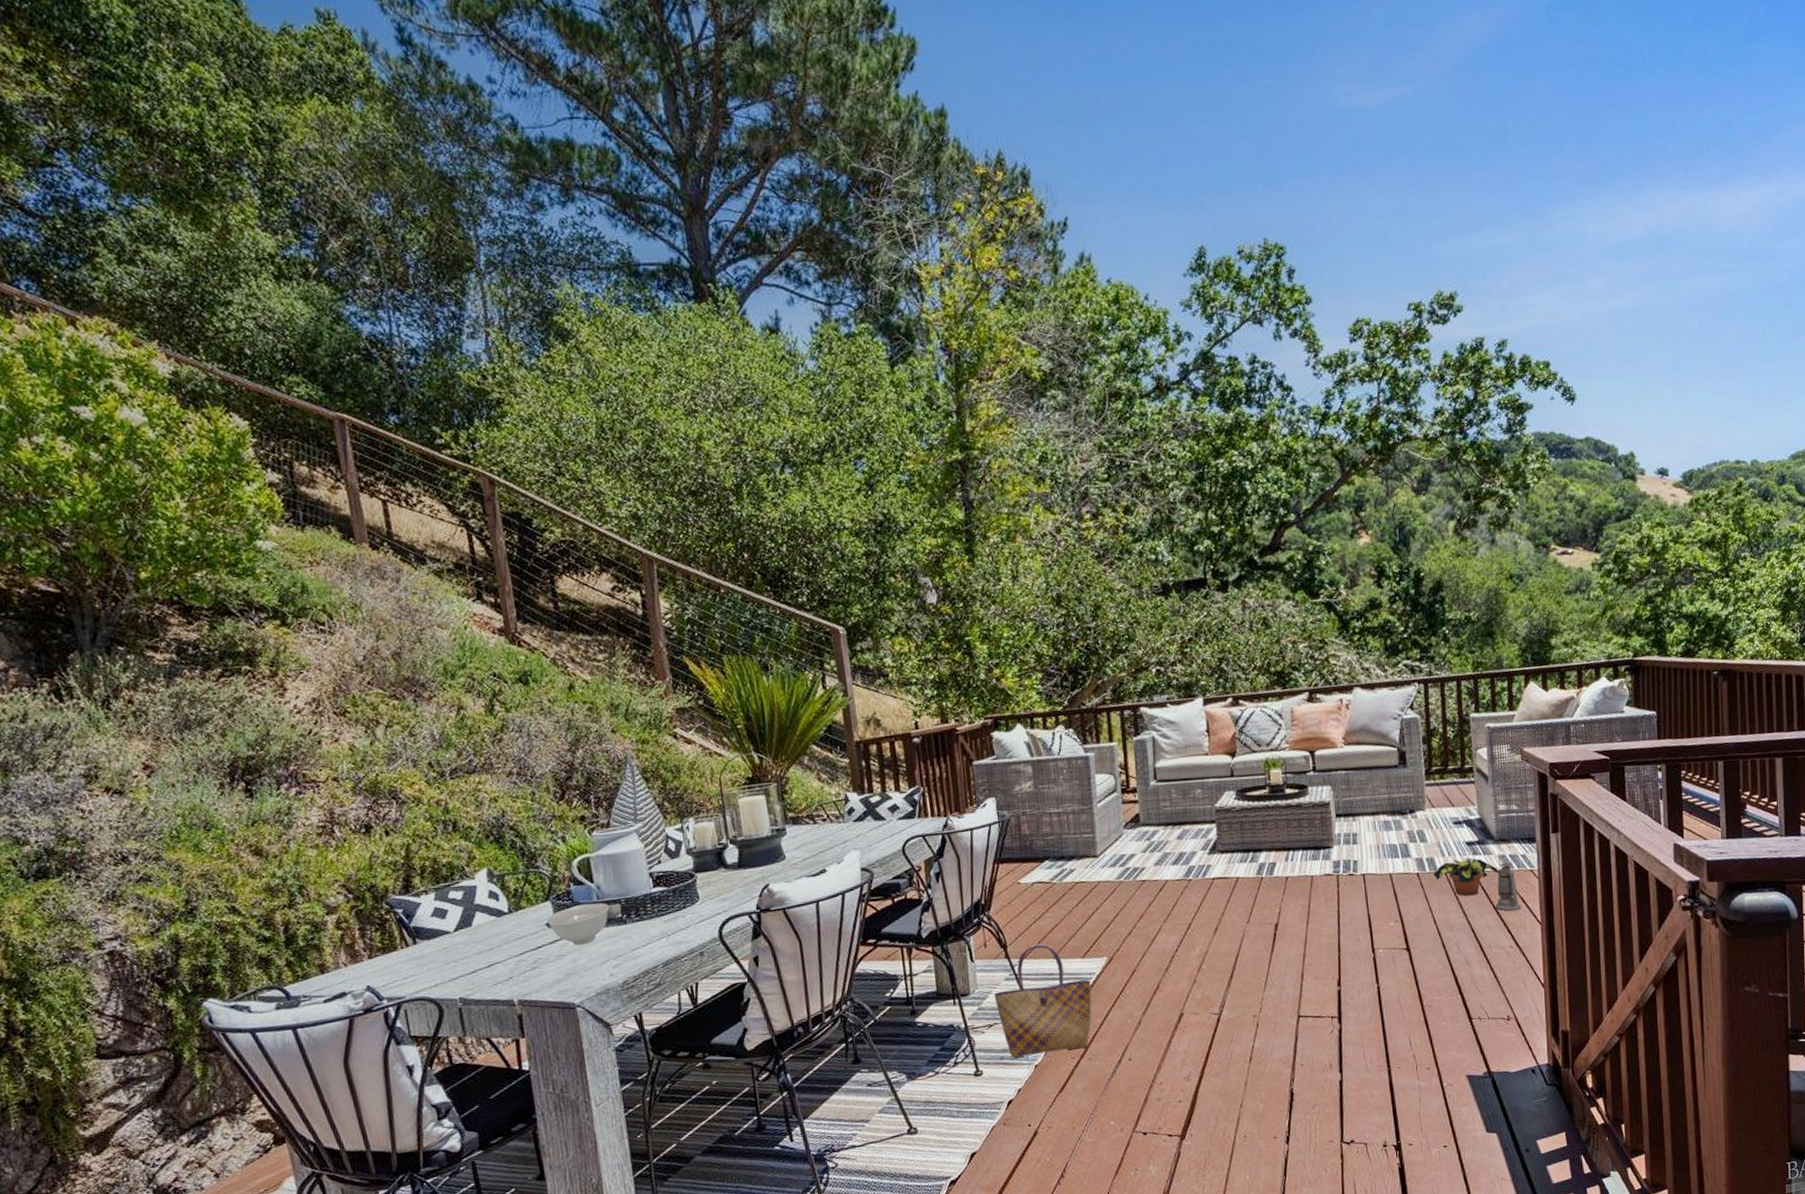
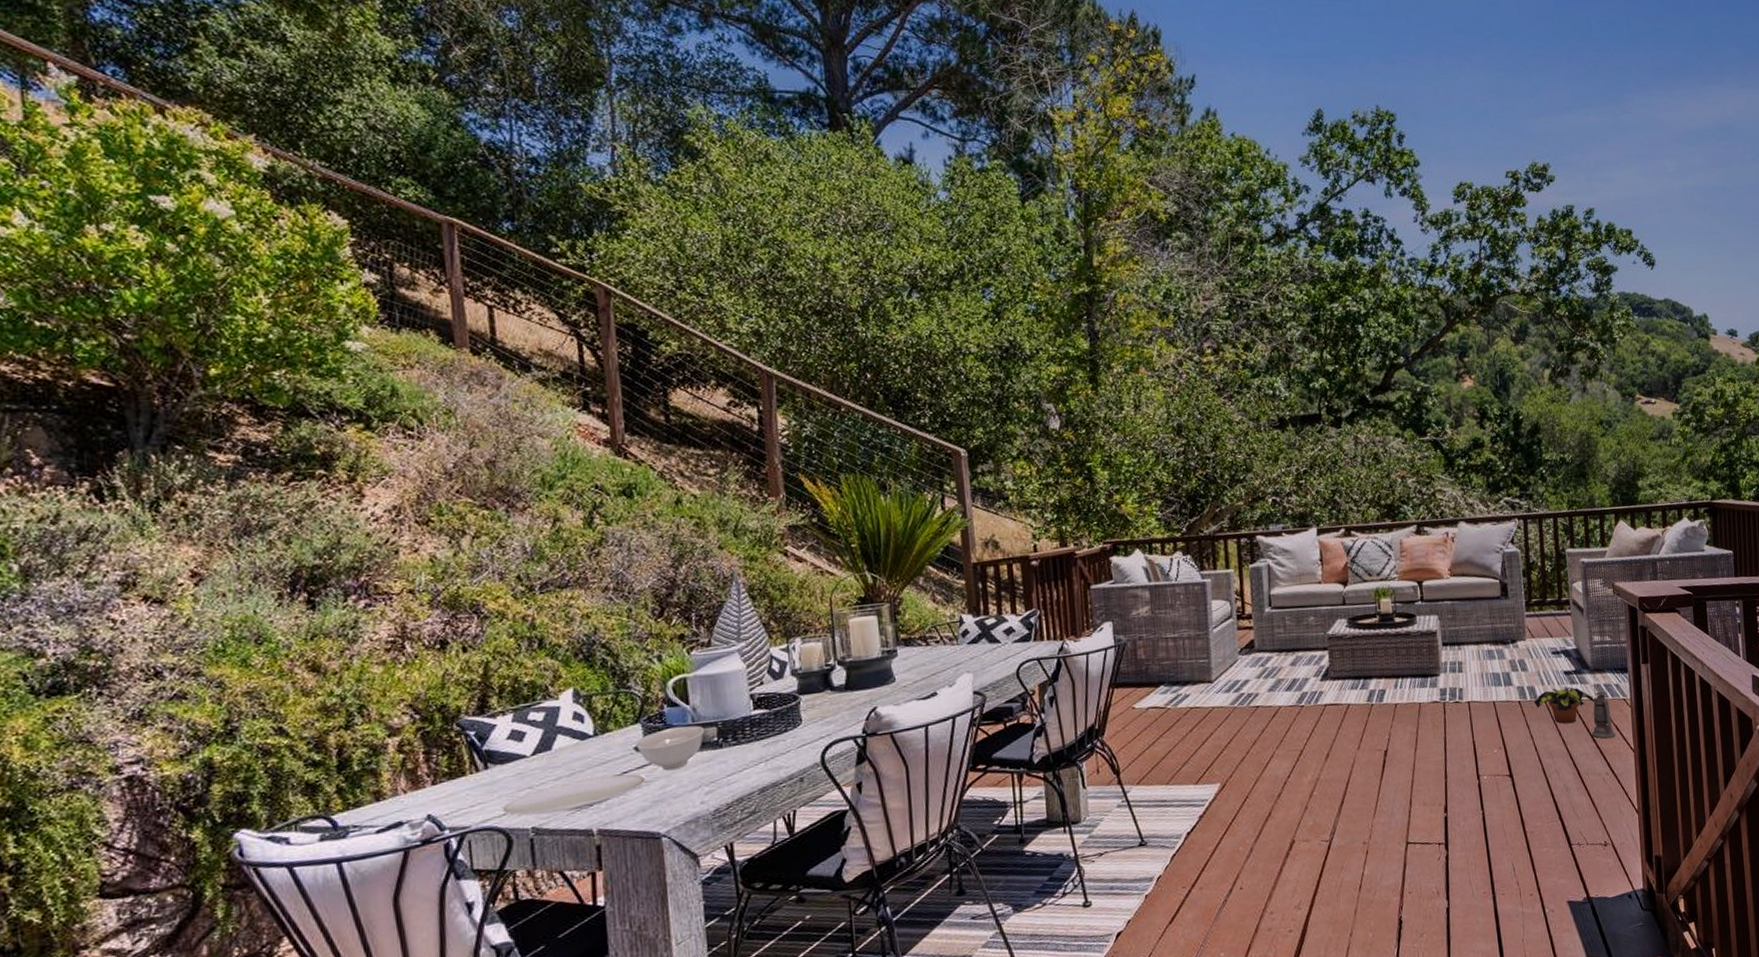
plate: none [431,948,559,987] -> present [501,773,647,816]
tote bag: present [994,944,1092,1058] -> none [1105,770,1204,888]

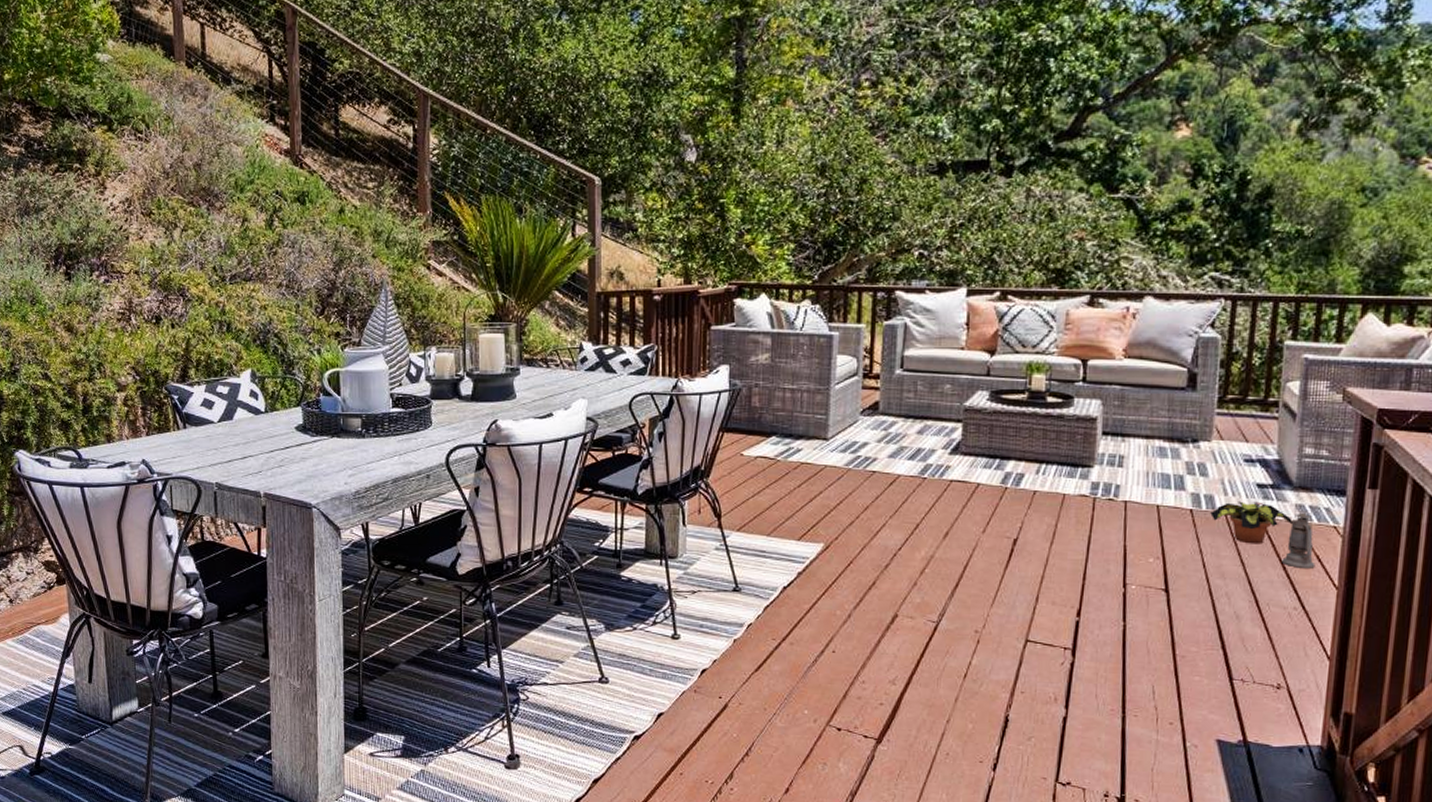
plate: present [501,773,647,816] -> none [194,448,303,474]
bowl: present [635,725,705,771] -> none [296,413,352,452]

